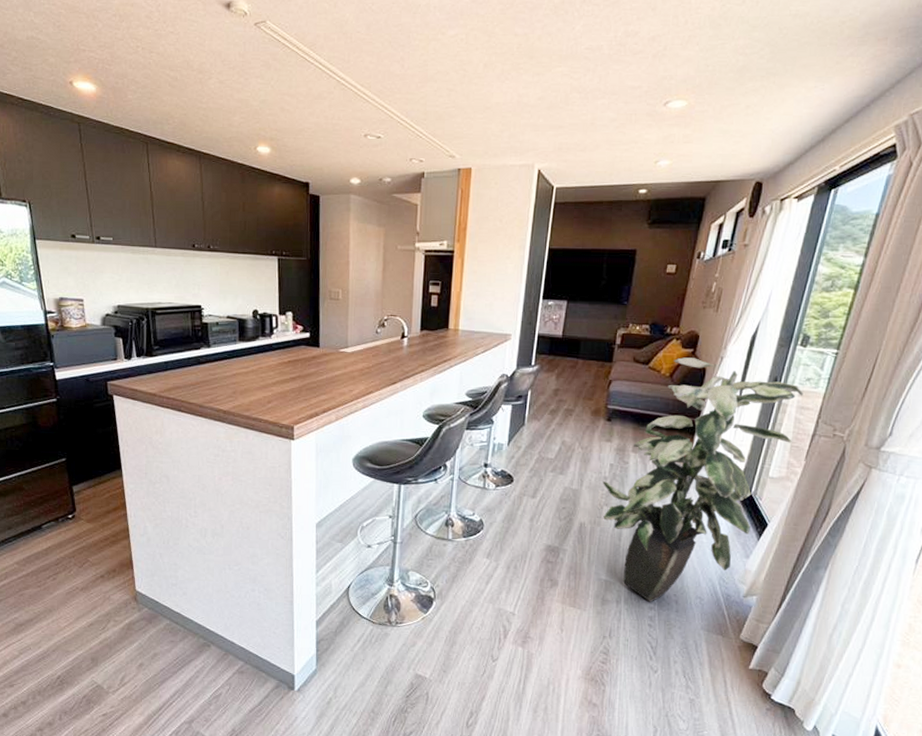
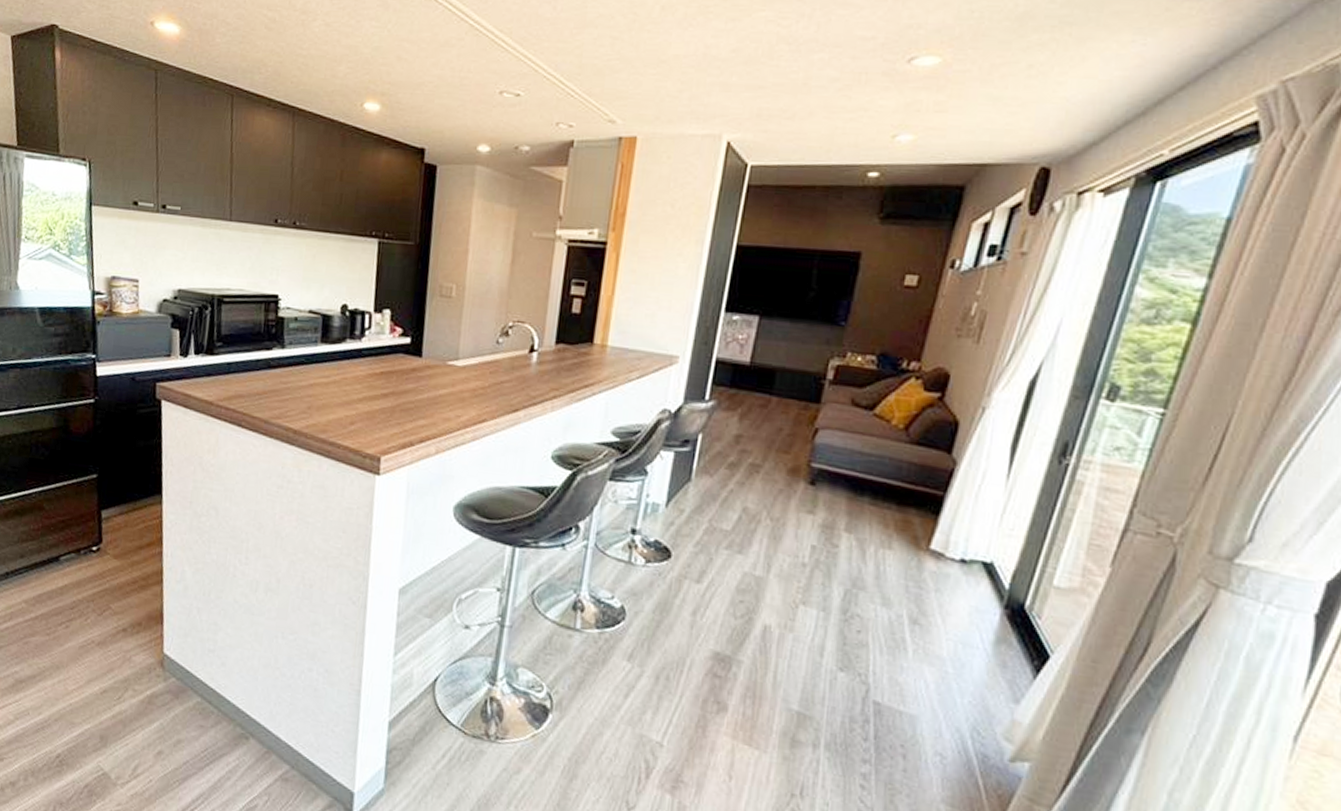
indoor plant: present [602,357,803,602] -> none [798,404,1110,752]

